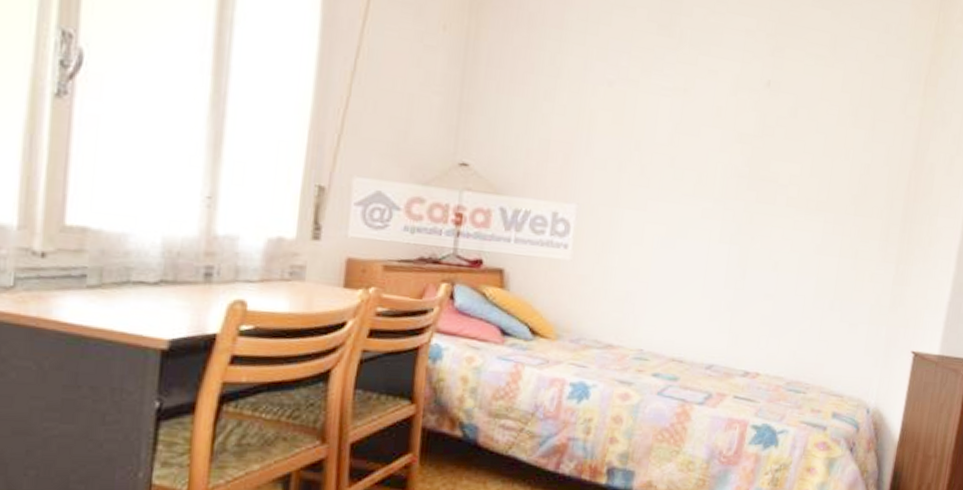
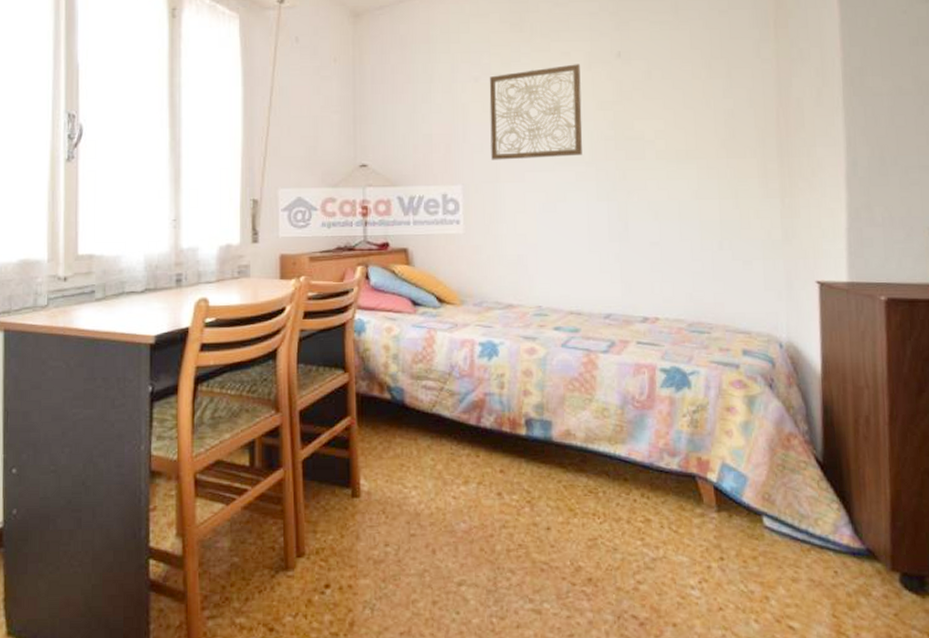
wall art: none [613,82,726,190] -> present [489,64,582,160]

